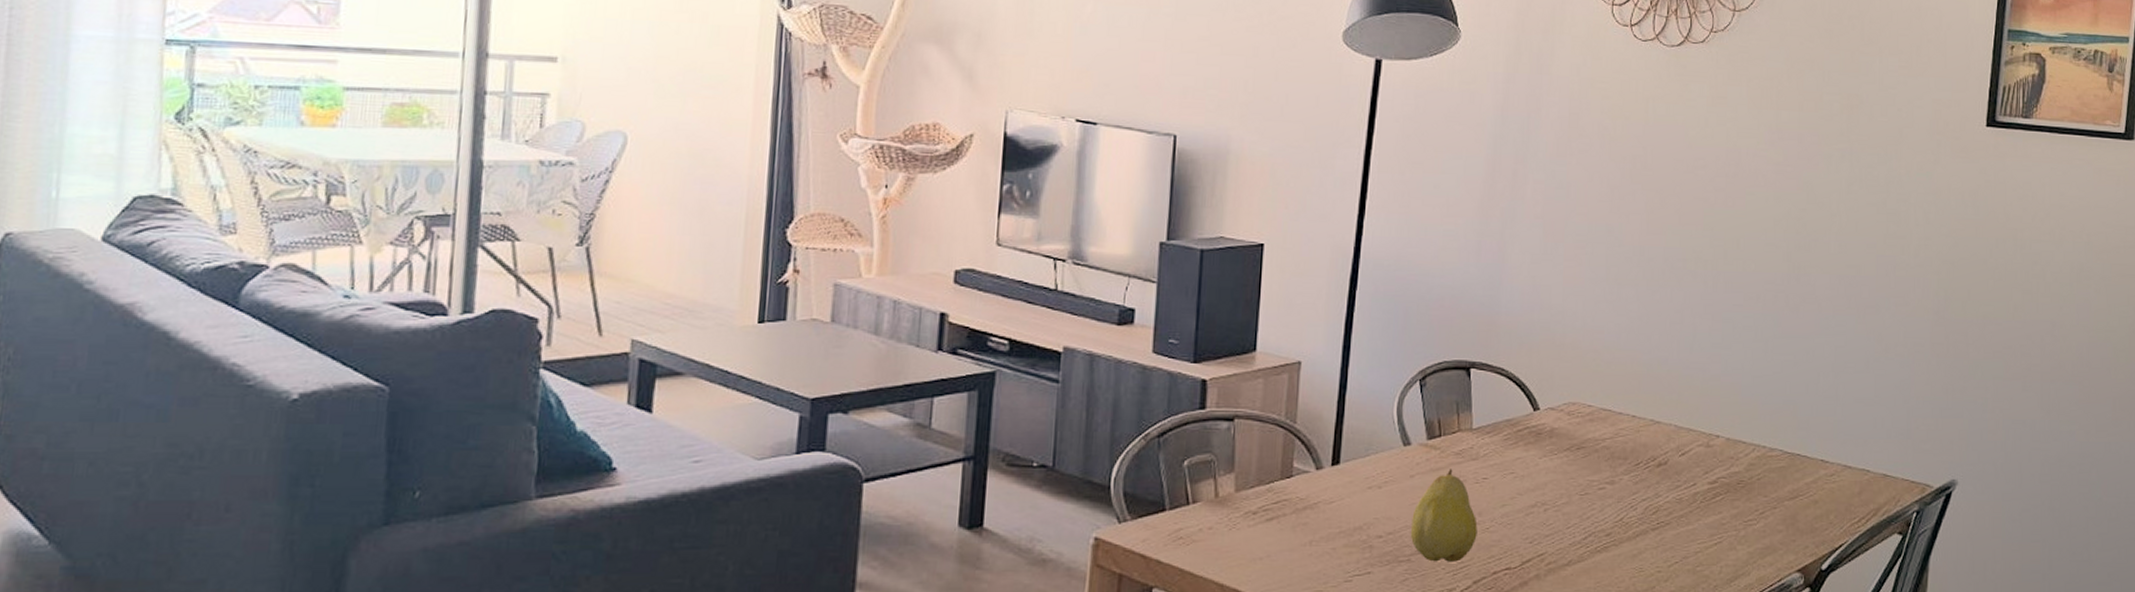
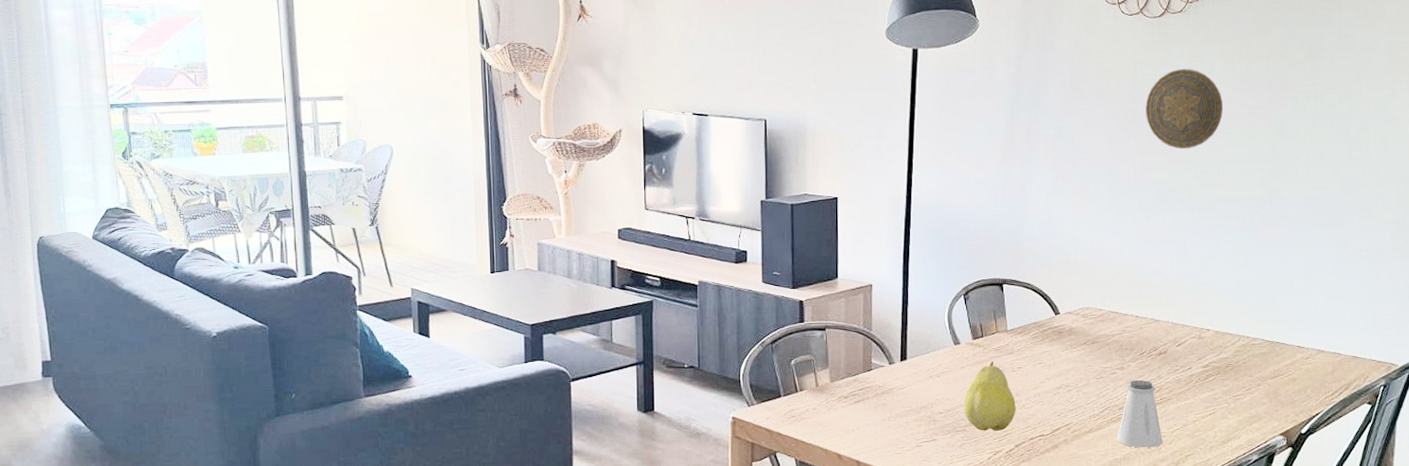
saltshaker: none [1601,497,1657,587] -> present [1117,379,1163,448]
decorative plate: none [1656,111,1747,210] -> present [1145,69,1223,149]

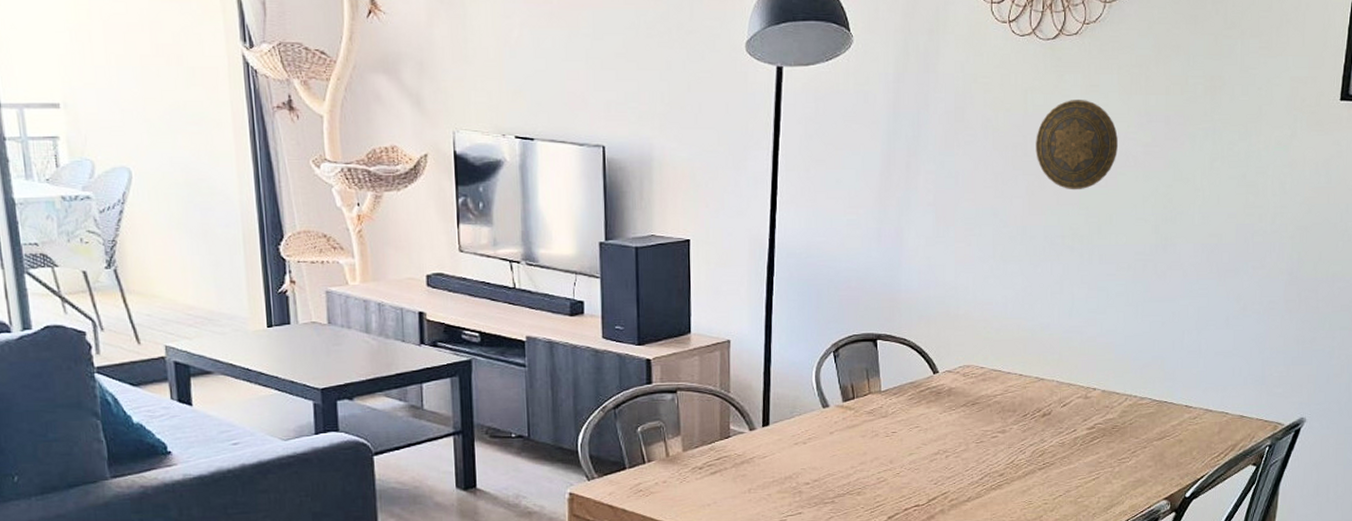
fruit: present [964,361,1016,431] -> none [832,426,890,503]
saltshaker: present [1117,379,1163,448] -> none [996,443,1044,517]

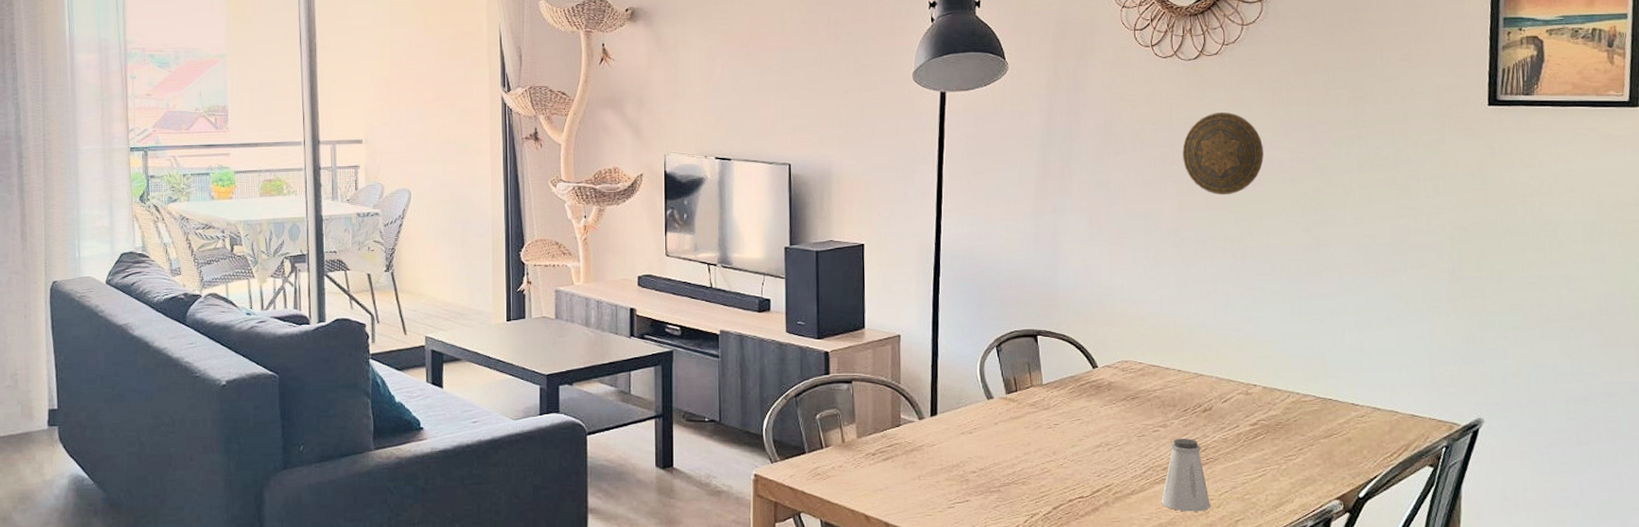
saltshaker: none [996,443,1044,517] -> present [1161,438,1210,512]

